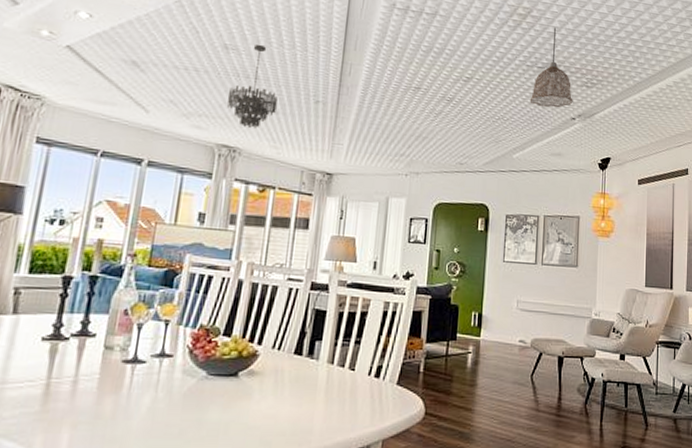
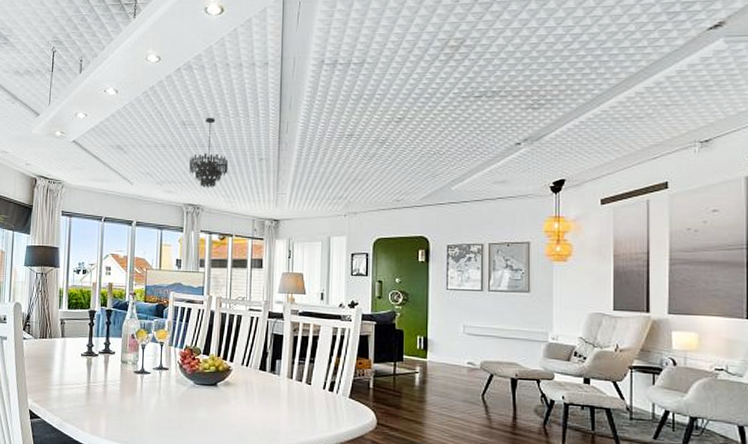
pendant lamp: present [529,27,573,108] -> none [467,53,517,137]

